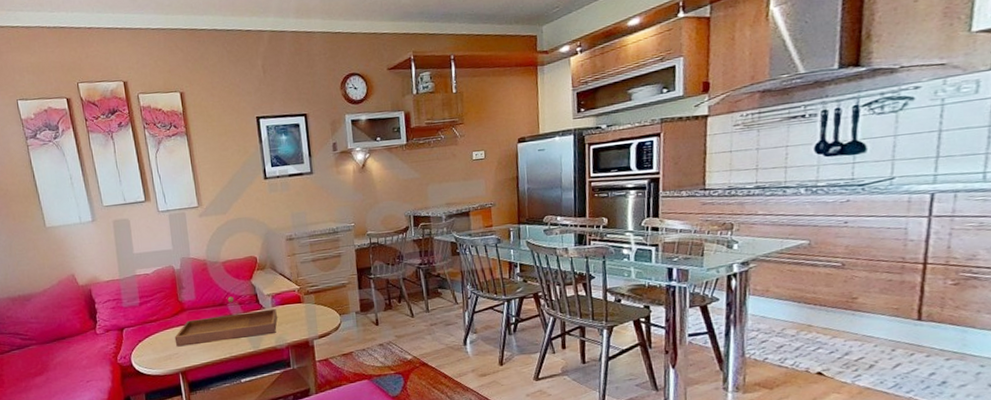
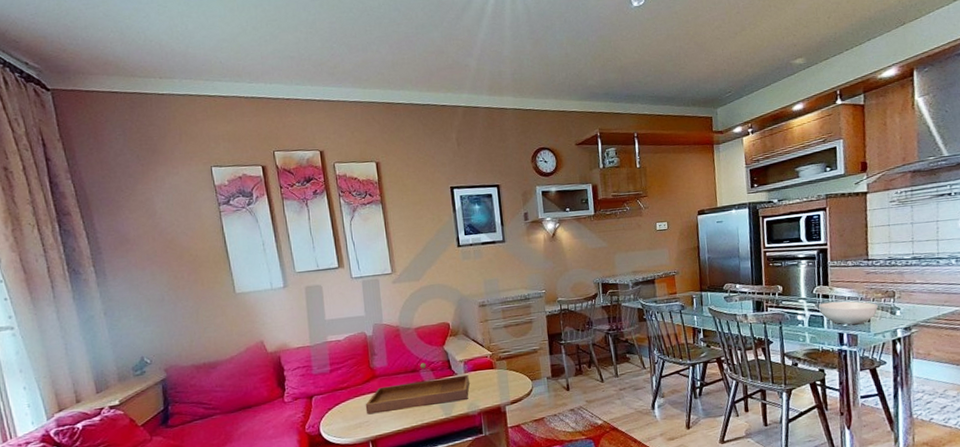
bowl: none [647,234,714,260] -> present [819,301,879,325]

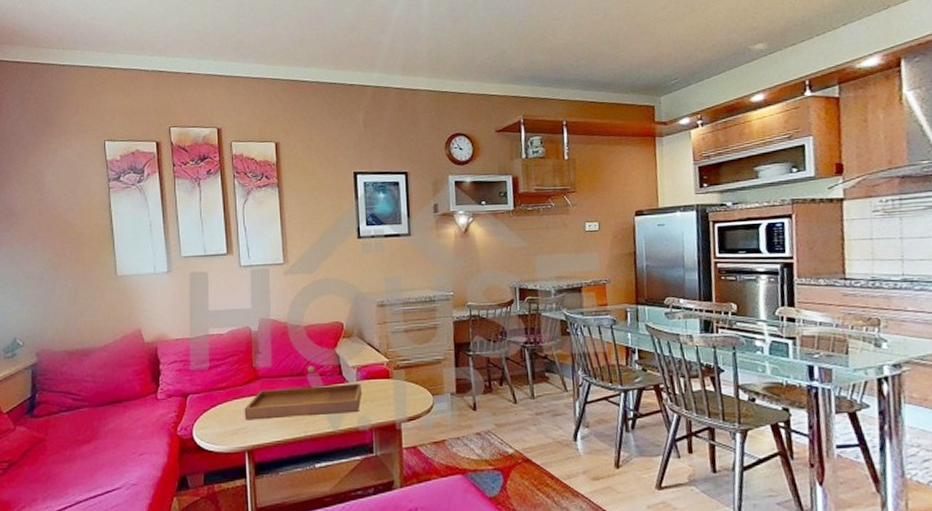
bowl: present [819,301,879,325] -> none [782,326,859,357]

